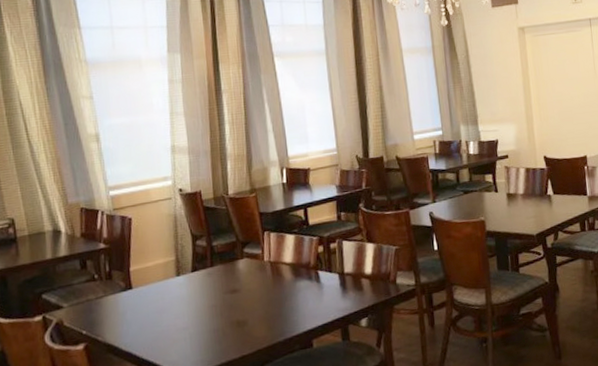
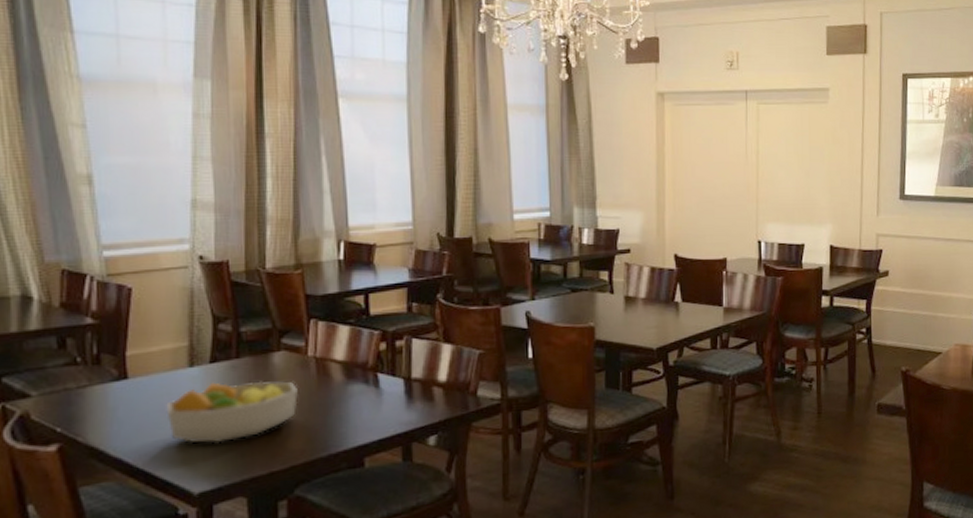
fruit bowl: none [161,283,259,336] -> present [166,381,298,444]

